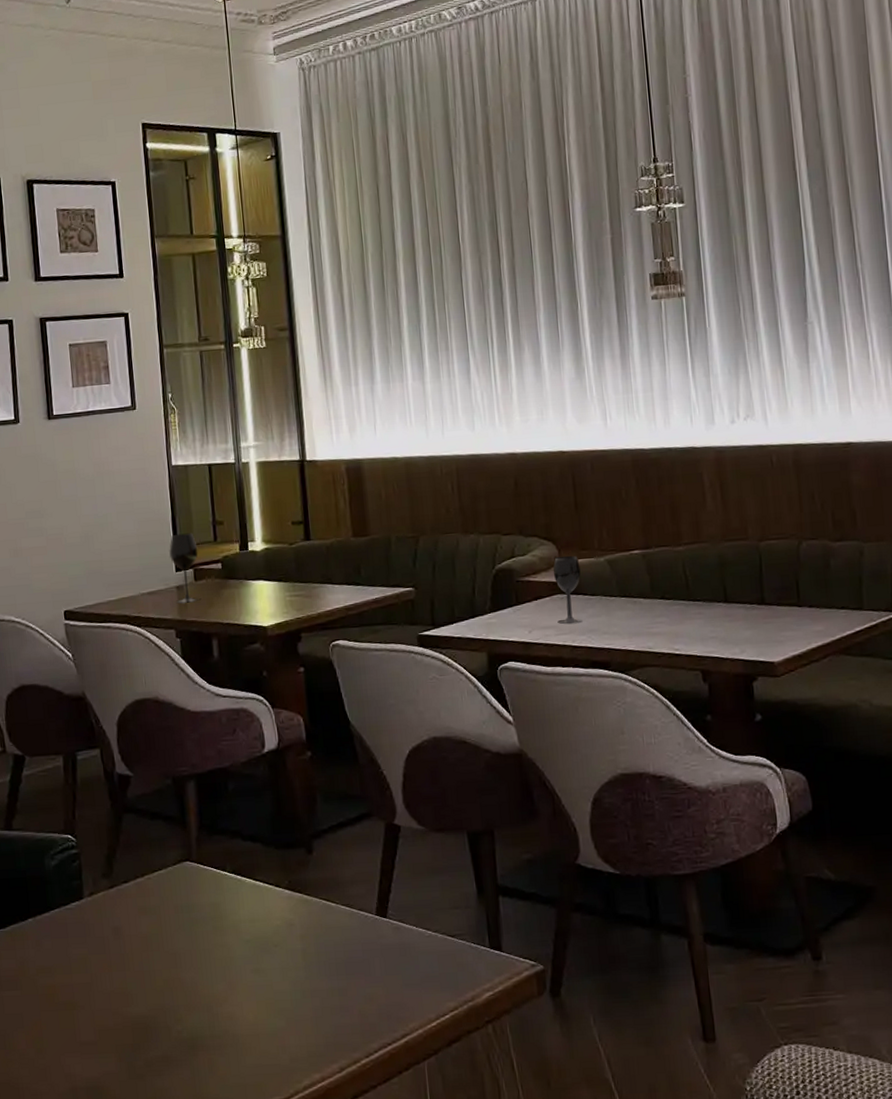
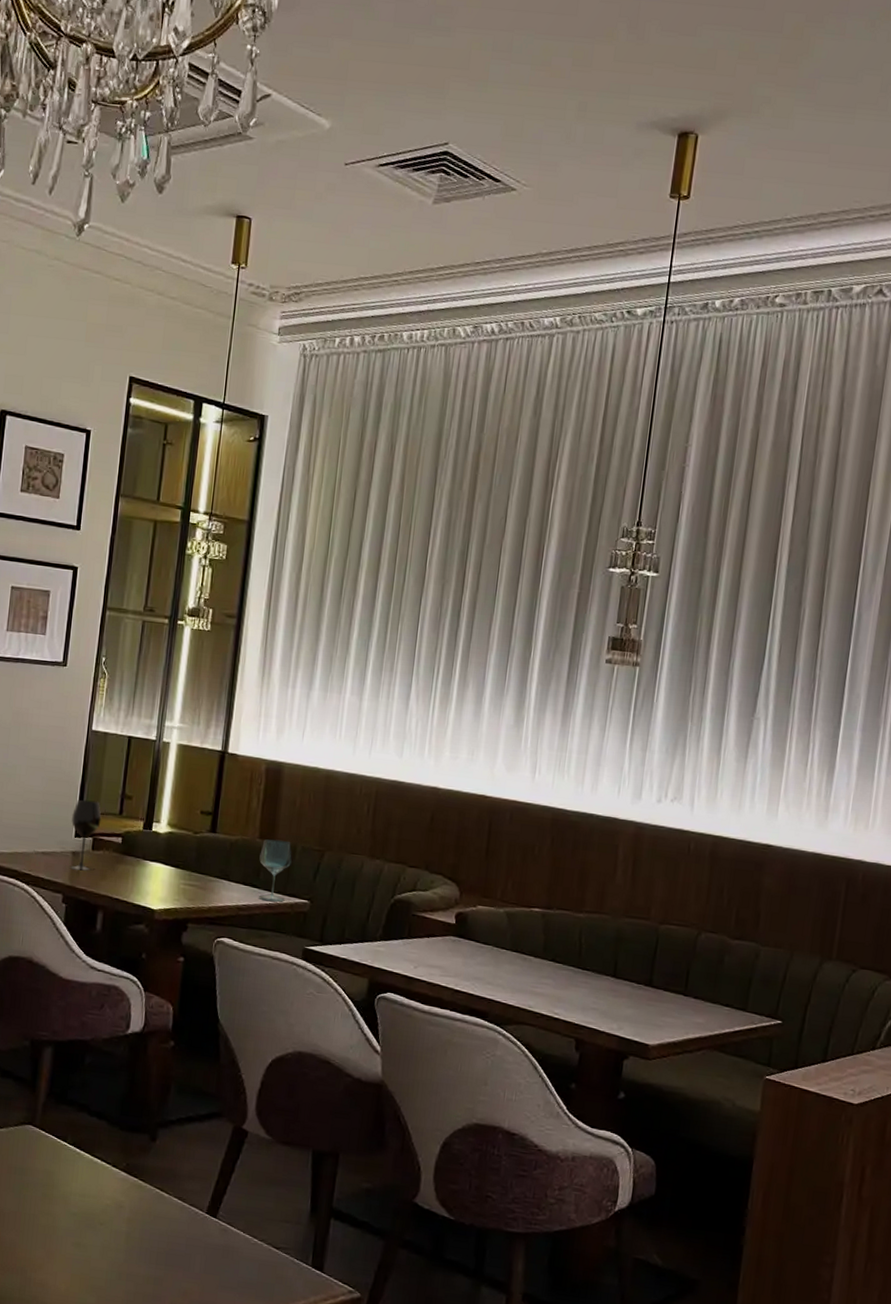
wine glass: none [356,534,390,596] -> present [259,839,293,902]
wine glass: present [553,556,583,625] -> none [444,899,479,969]

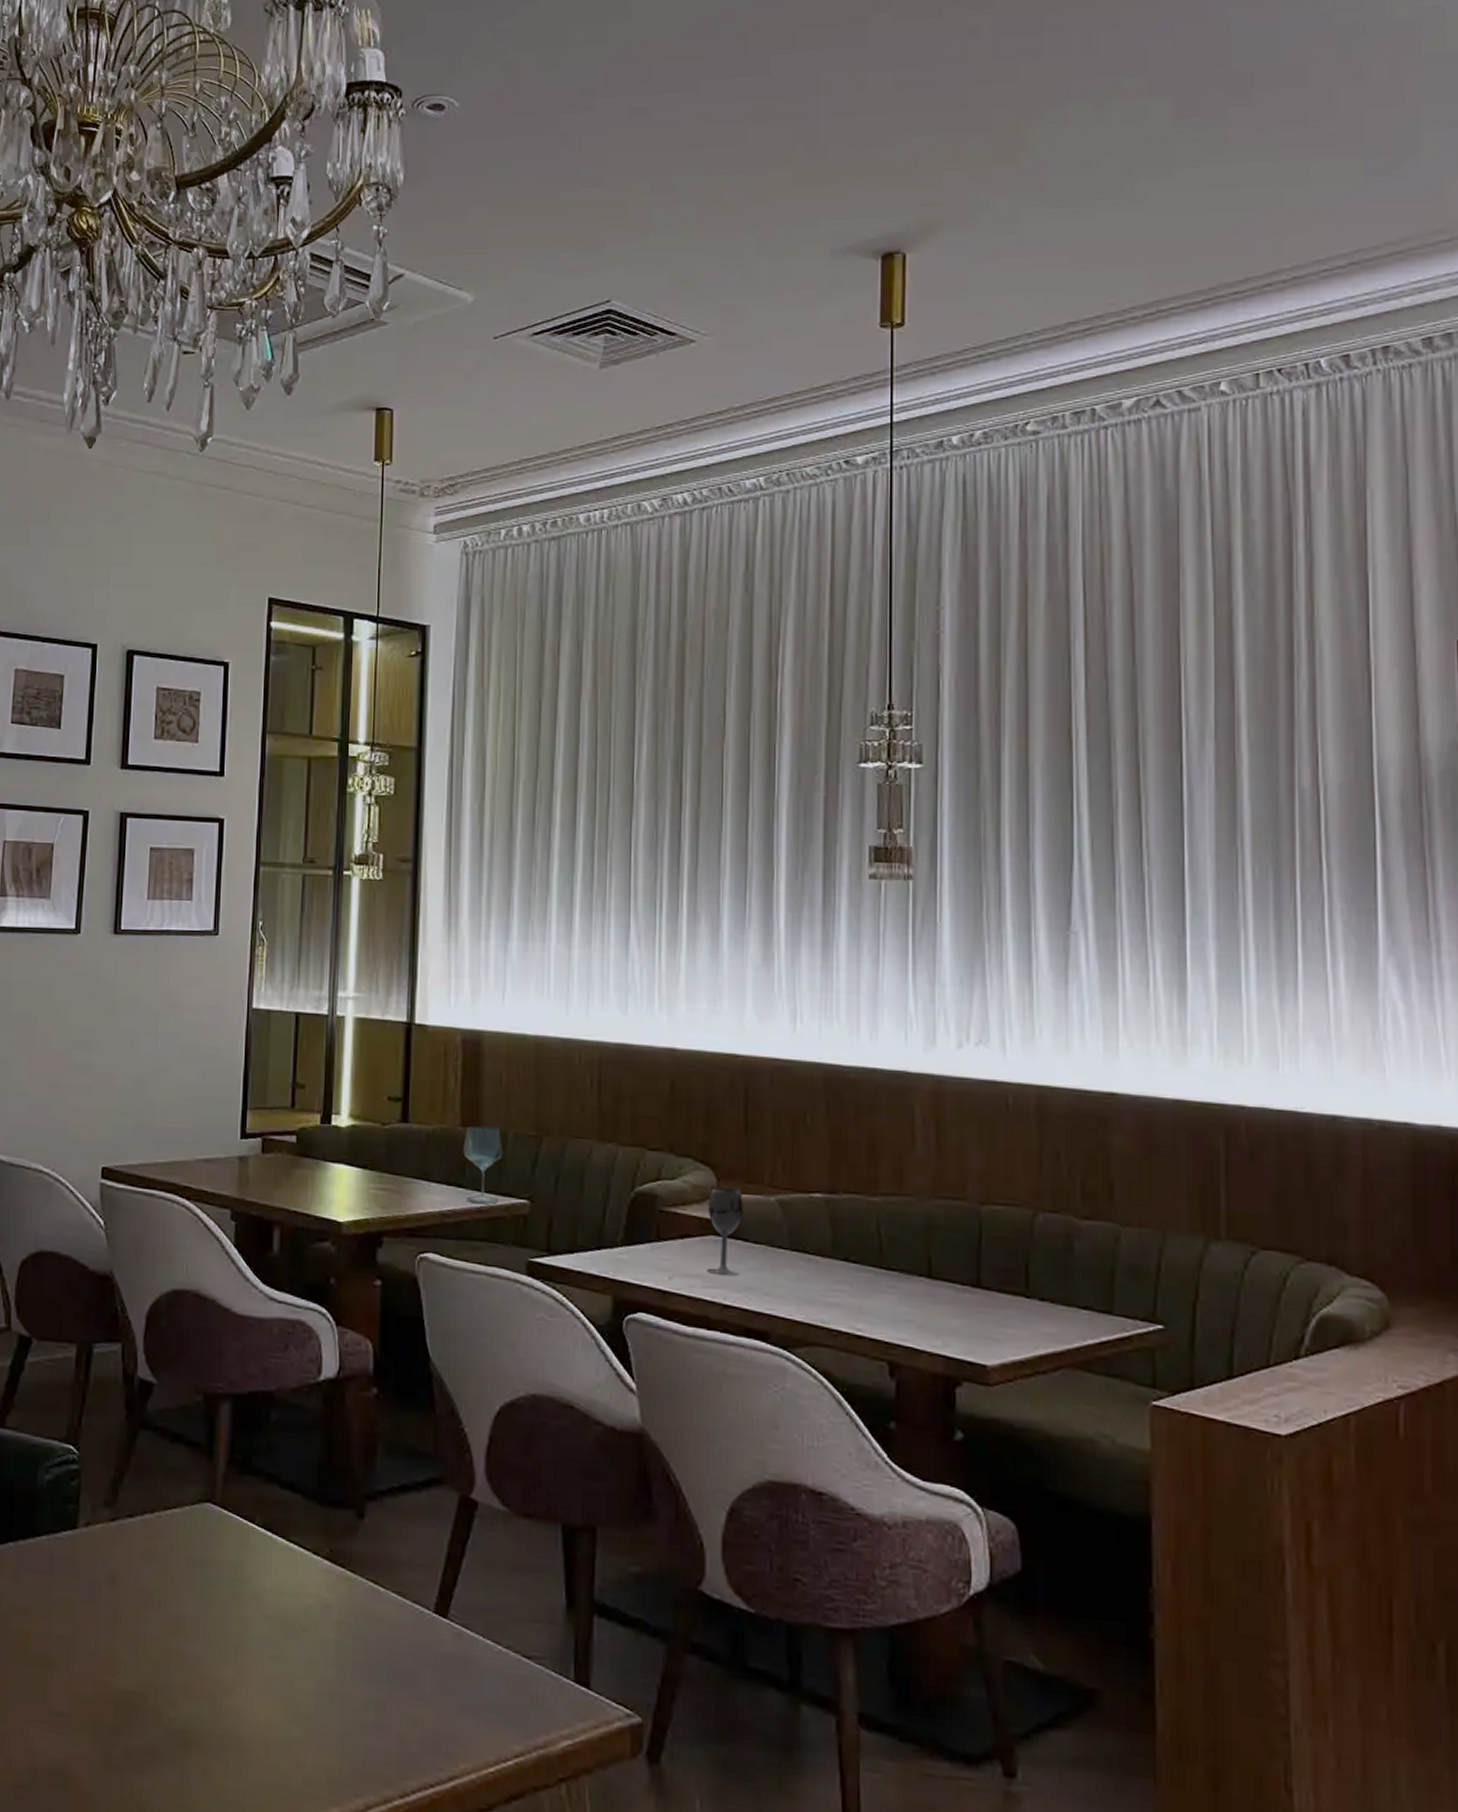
wineglass: present [67,799,102,871] -> none [234,1092,271,1180]
wine glass: none [444,899,479,969] -> present [707,1187,743,1277]

